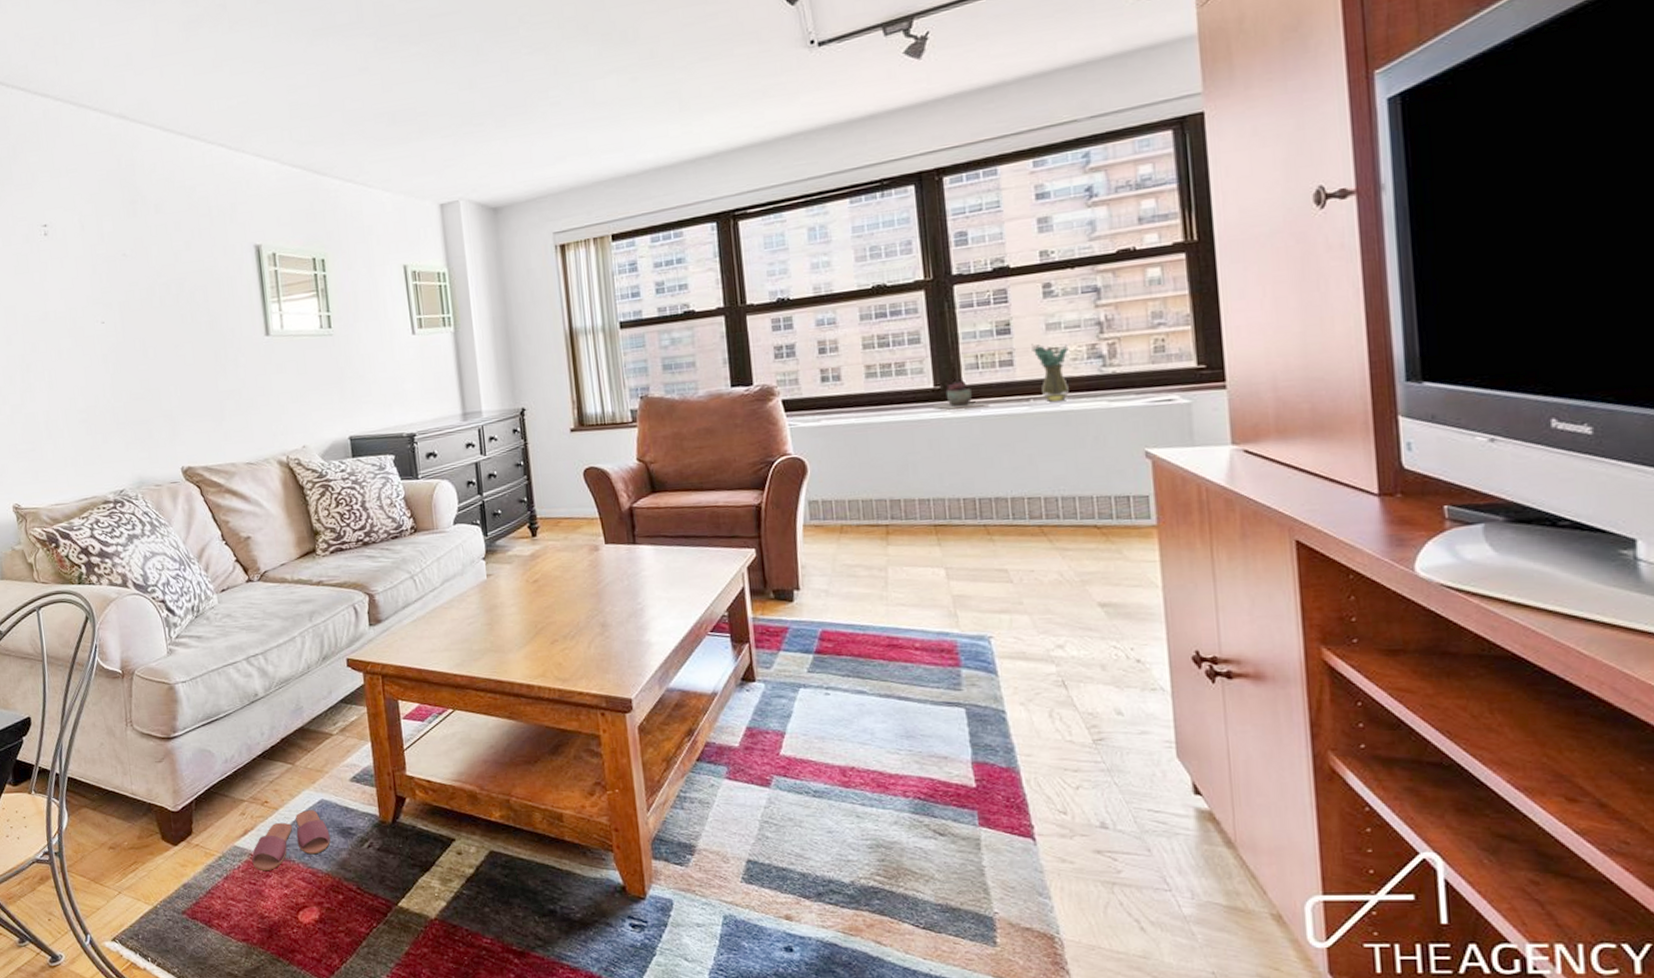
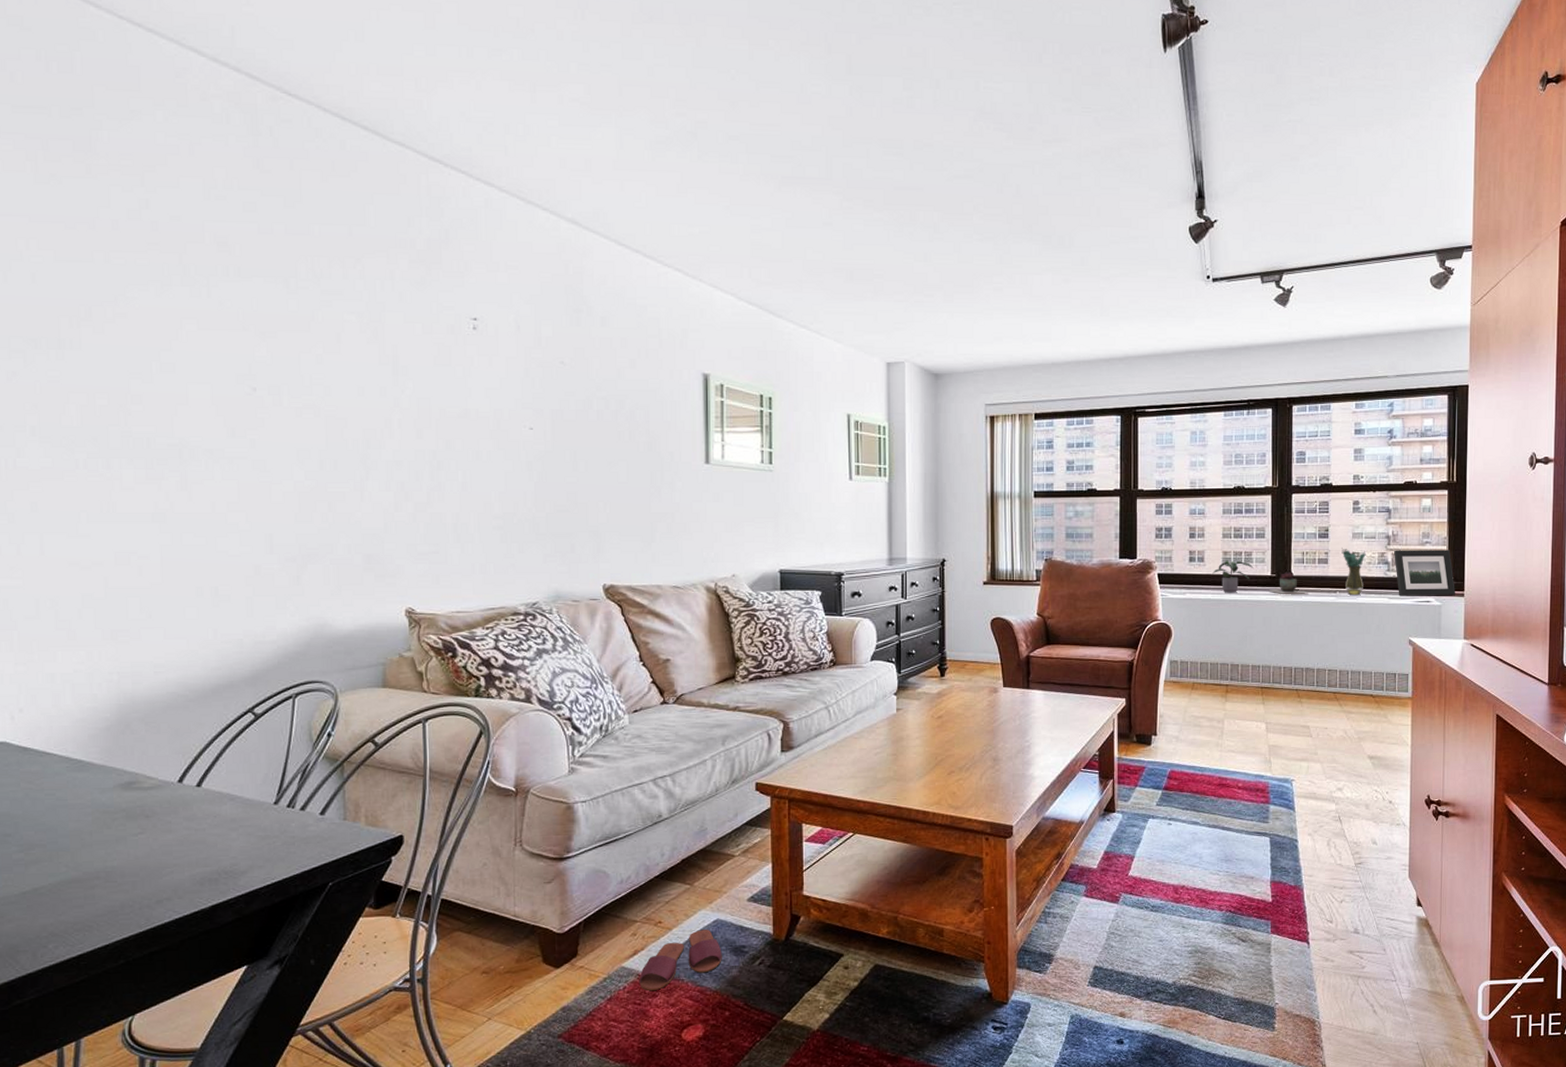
potted plant: none [853,374,909,415] -> present [1212,560,1254,593]
picture frame: none [1109,330,1212,397] -> present [1393,550,1455,597]

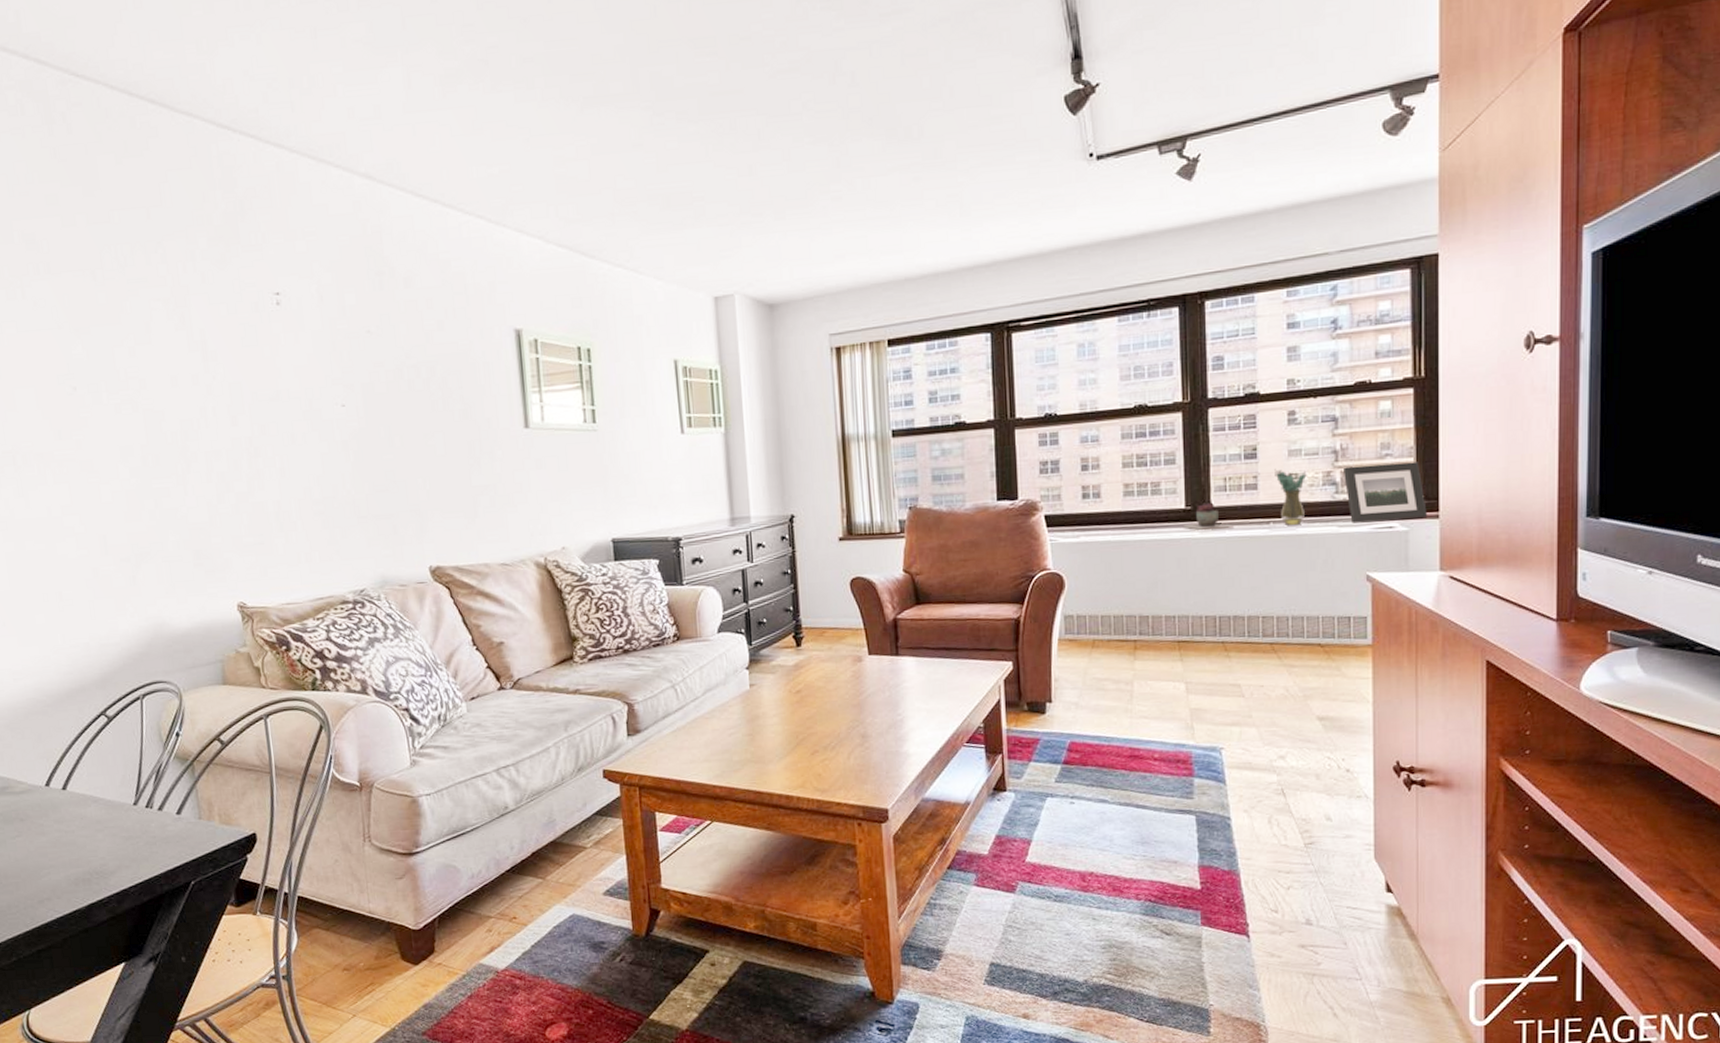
slippers: present [639,929,722,991] -> none [498,925,581,989]
potted plant: present [1212,560,1254,593] -> none [1111,494,1163,533]

